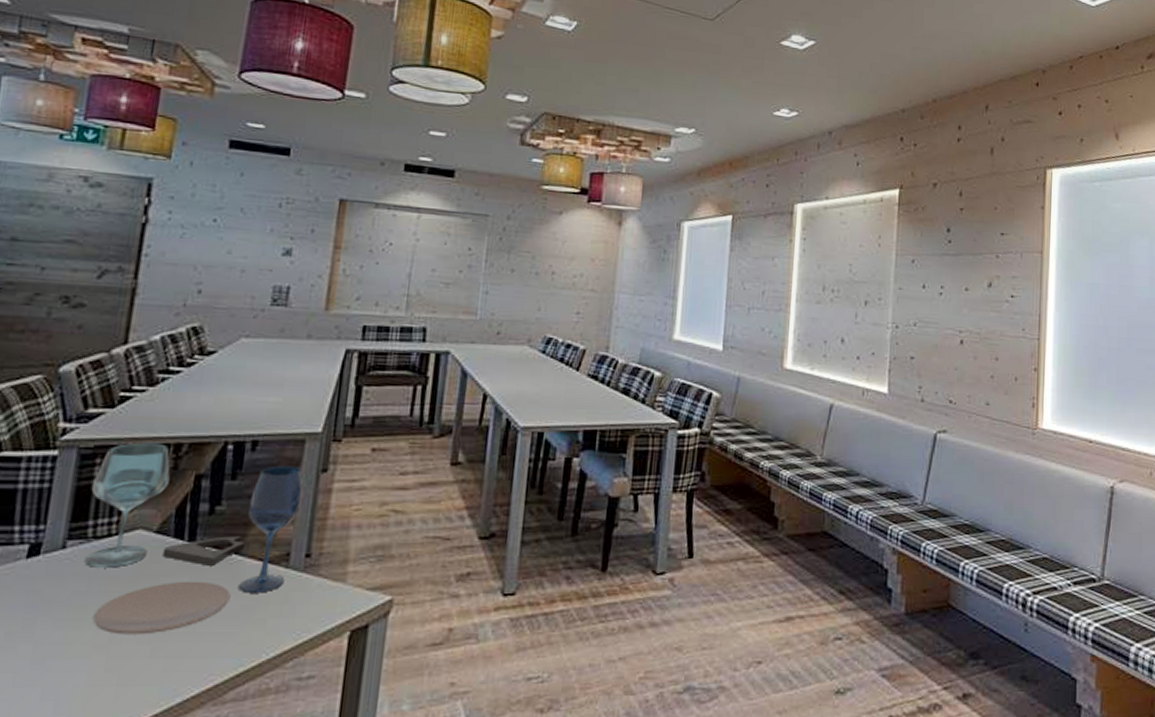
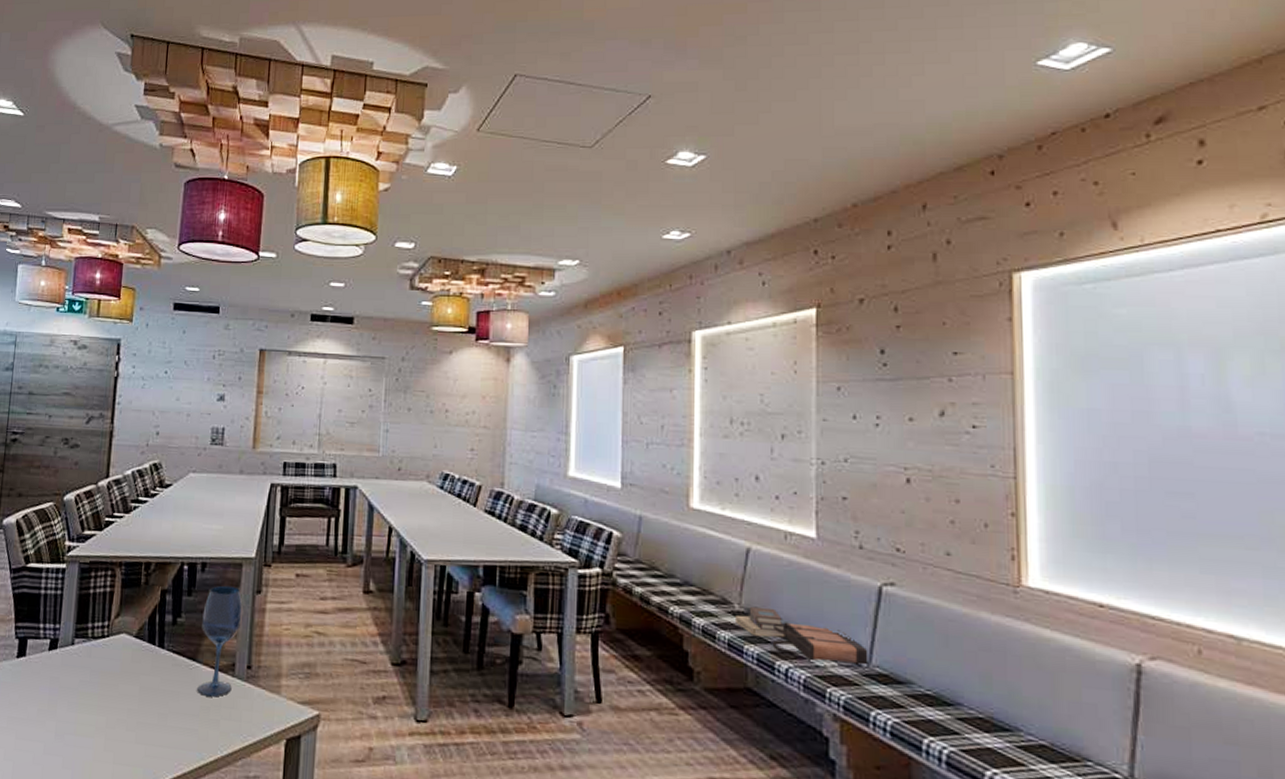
wine glass: present [85,442,171,568] -> none [87,560,143,664]
plate: present [92,581,231,635] -> none [94,680,192,723]
napkin holder: present [162,536,245,566] -> none [140,644,200,670]
books: none [817,457,858,485] -> present [736,606,785,638]
shopping bag: none [846,469,923,503] -> present [772,622,868,665]

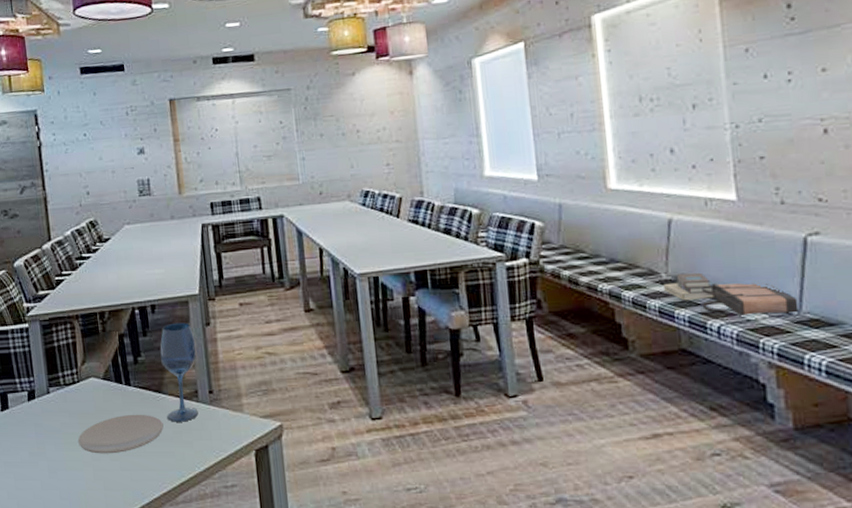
plate: none [94,680,192,723] -> present [78,414,164,454]

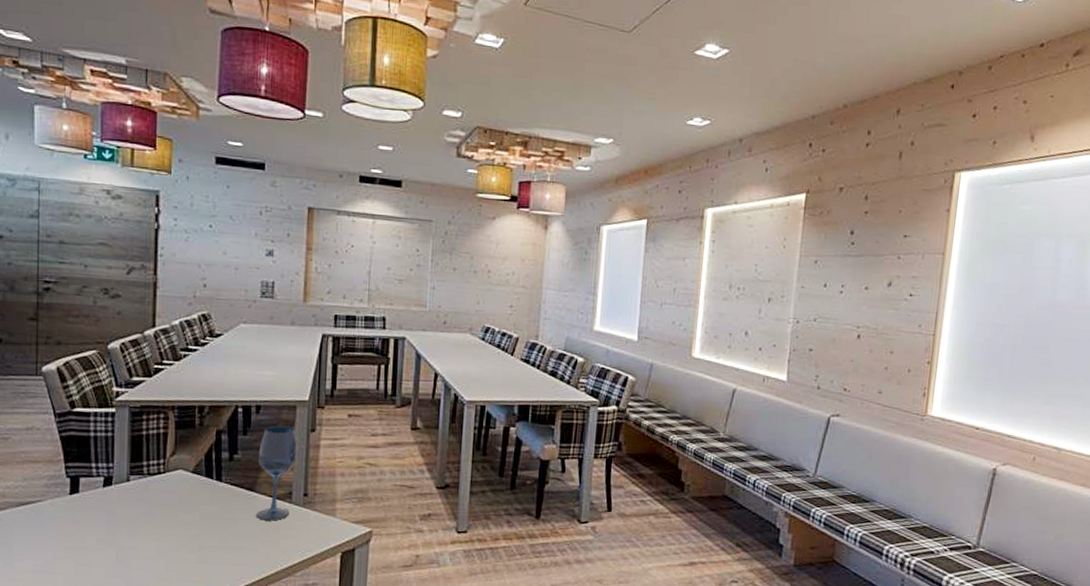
plate: present [78,414,164,454] -> none [155,509,251,546]
books: present [664,272,714,301] -> none [720,434,757,457]
shopping bag: present [702,283,799,315] -> none [746,445,815,476]

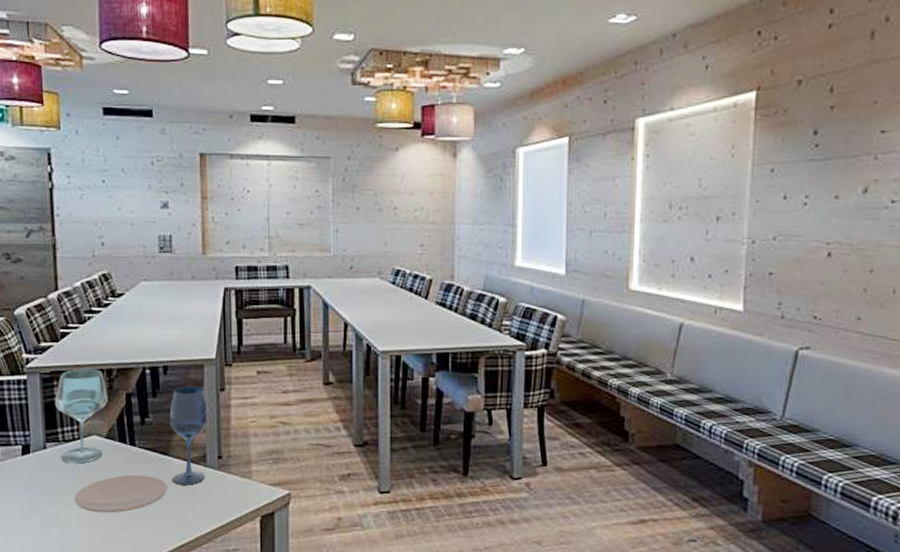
wine glass: none [142,404,198,497] -> present [54,369,108,464]
plate: none [155,509,251,546] -> present [74,474,168,513]

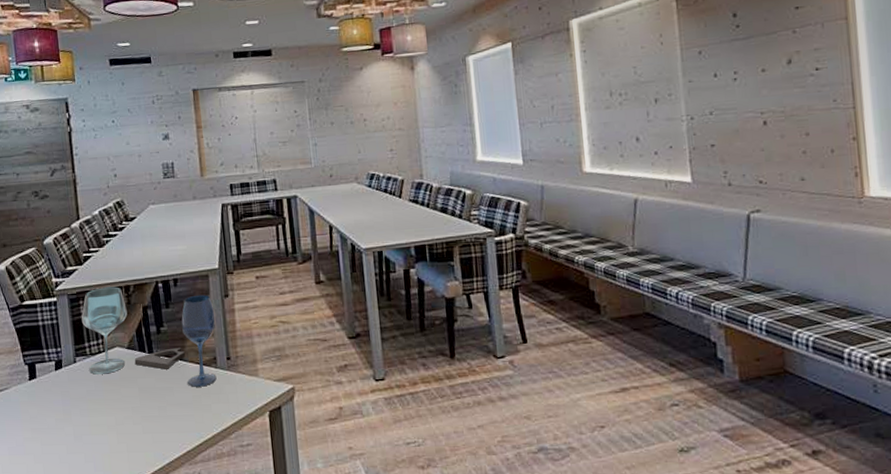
plate: present [74,474,168,513] -> none [103,380,184,419]
napkin holder: none [113,441,171,464] -> present [134,348,185,370]

